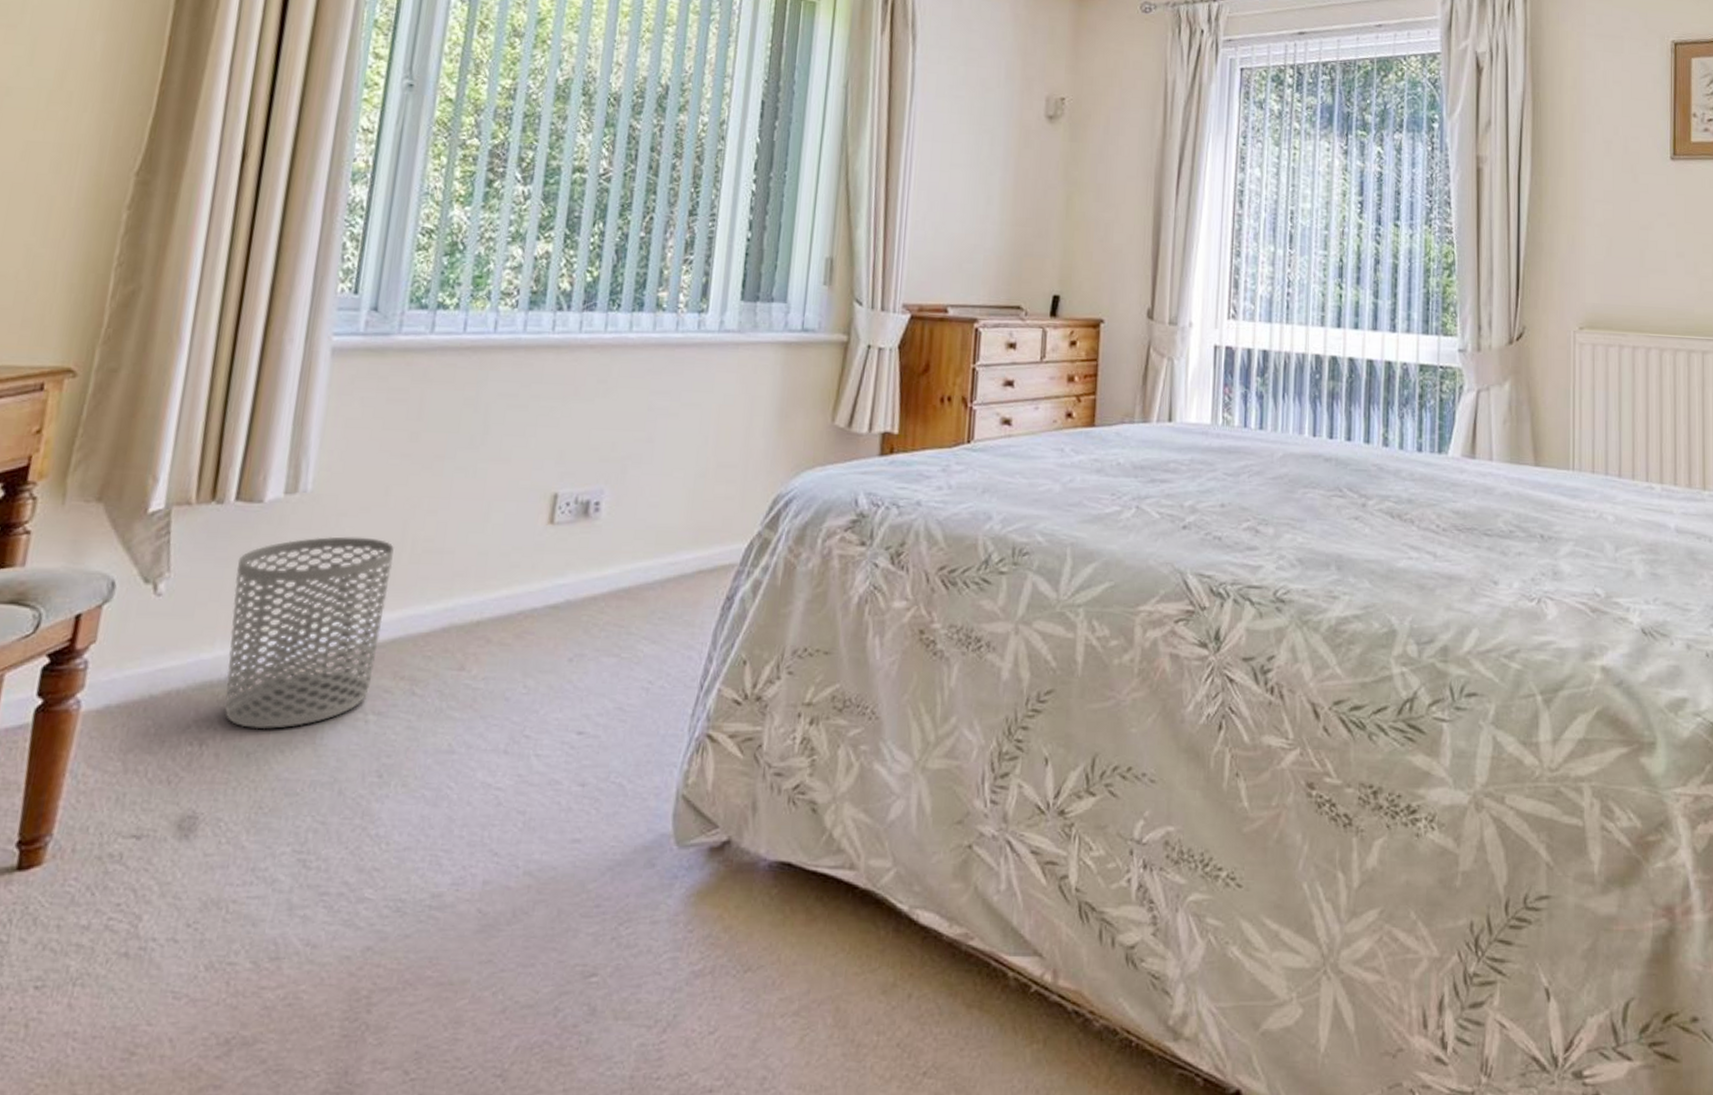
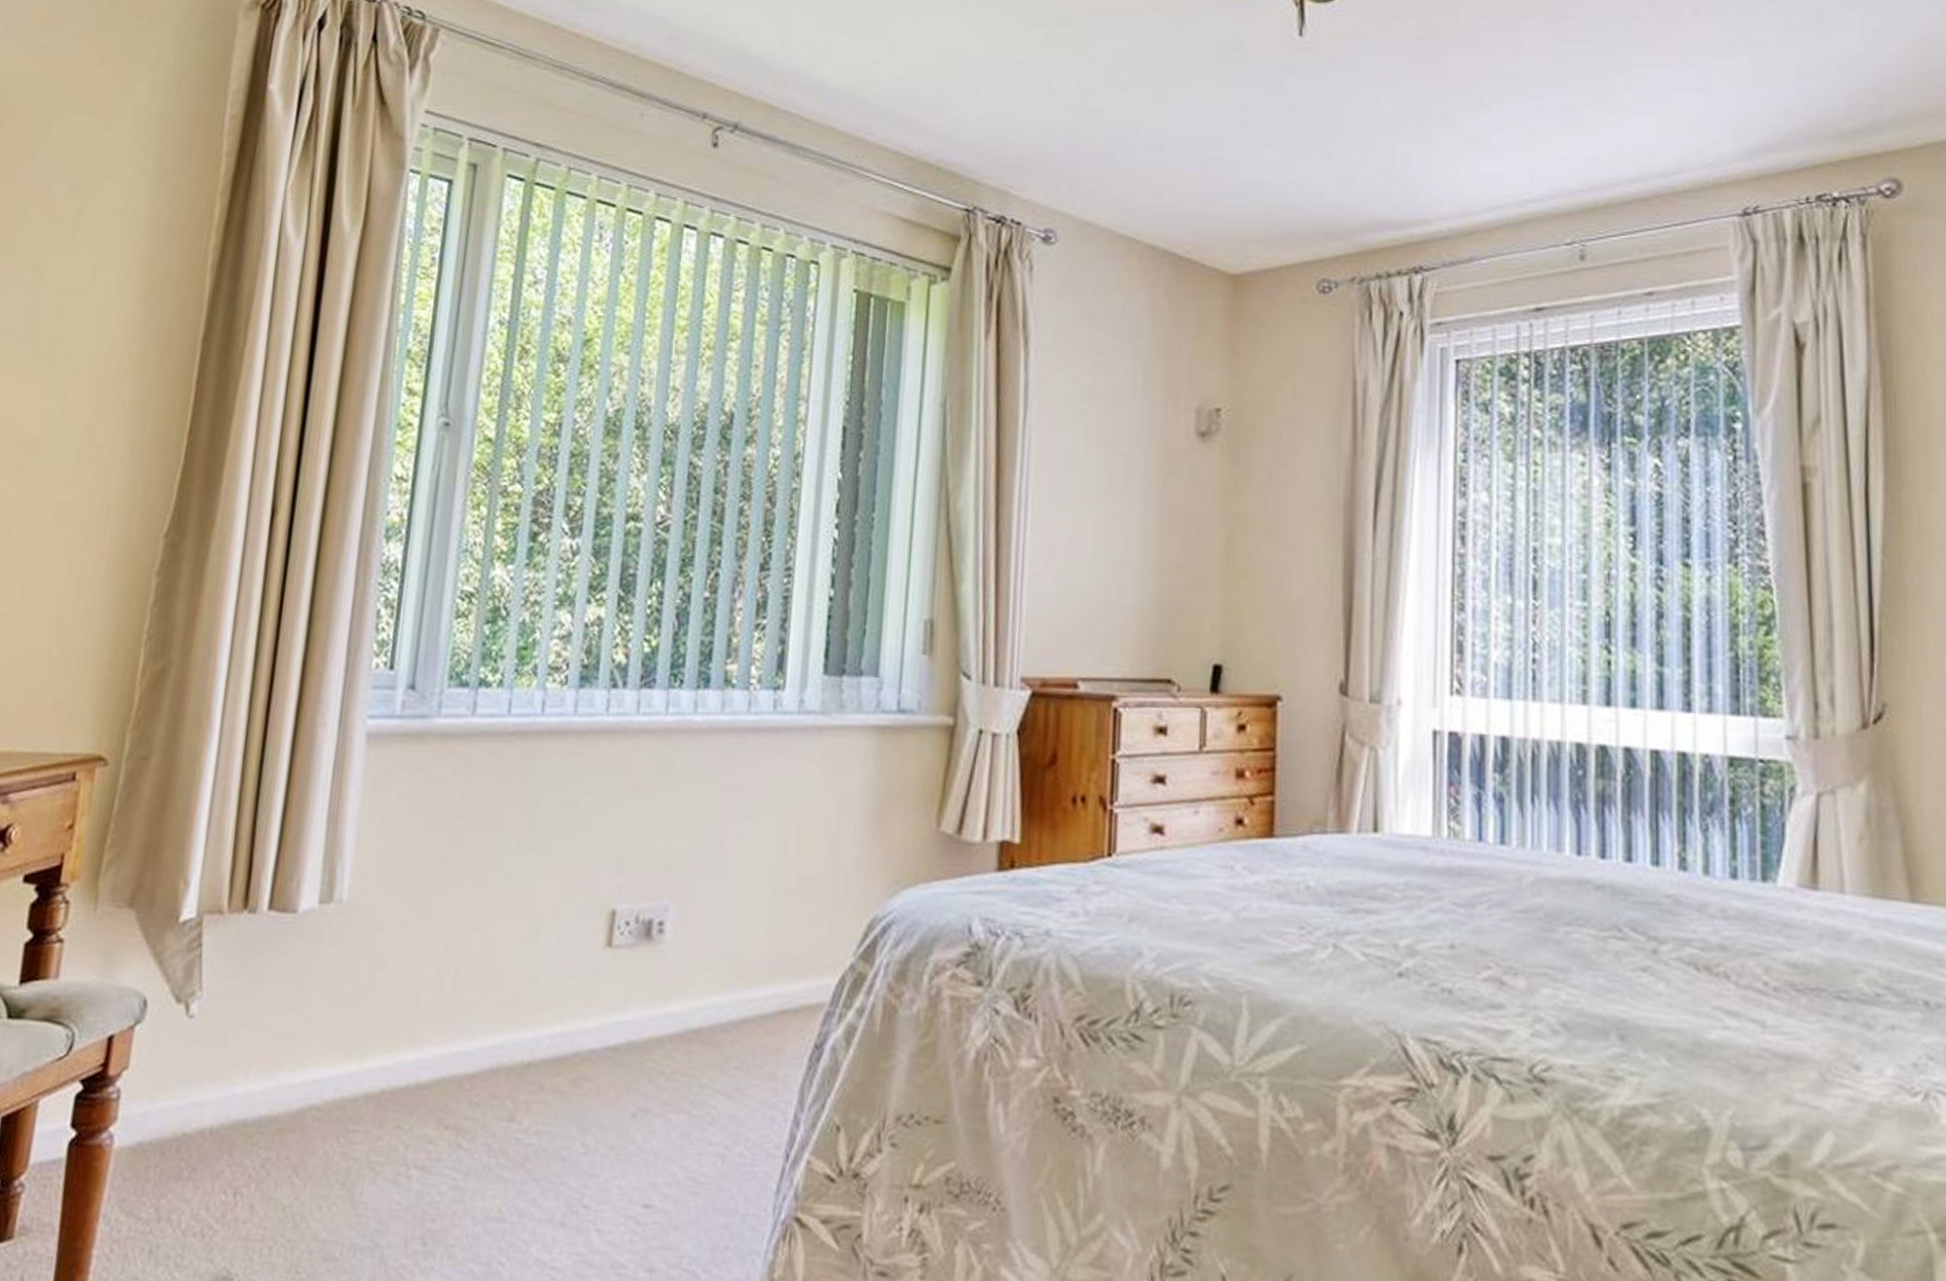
waste bin: present [224,536,394,730] -> none [258,955,436,1181]

